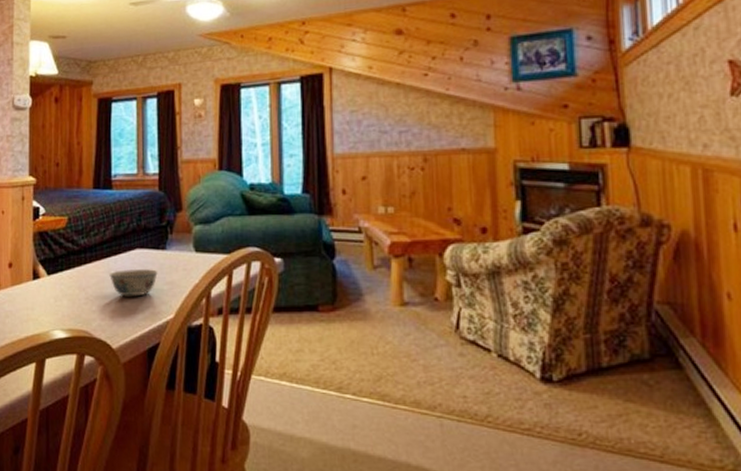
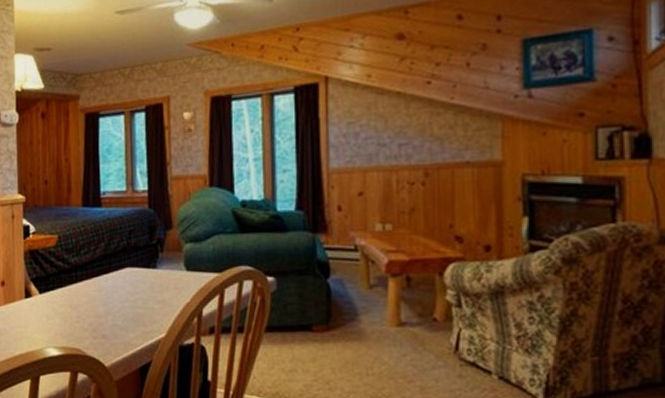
bowl: present [109,268,159,297] -> none [100,287,150,315]

